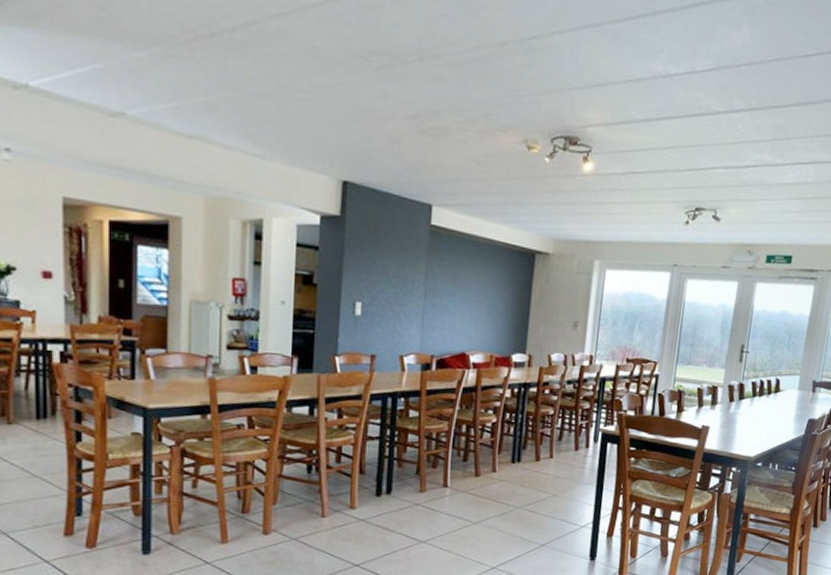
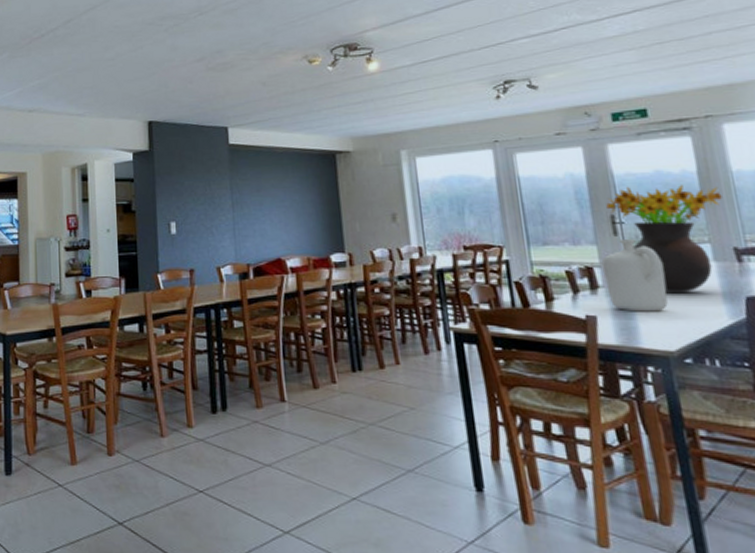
water jug: none [722,366,765,426] -> present [601,239,668,312]
flower arrangement: none [741,321,819,413] -> present [606,184,723,294]

